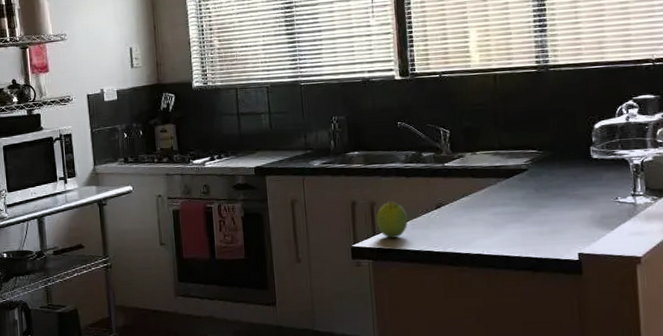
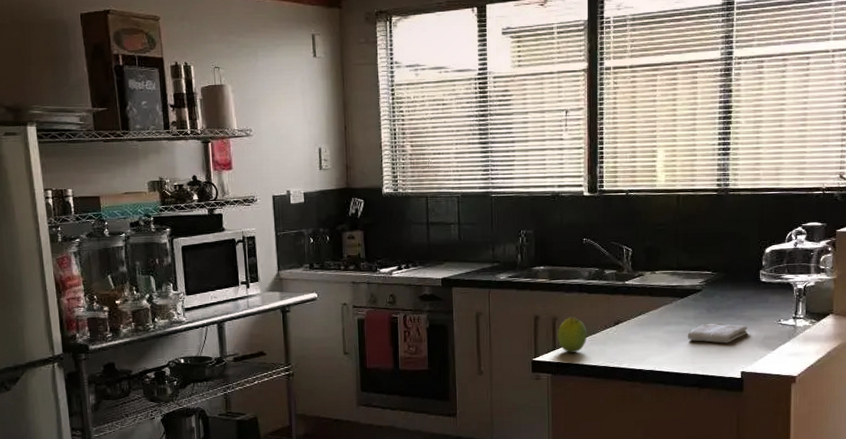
washcloth: none [515,203,582,224] -> present [687,323,747,344]

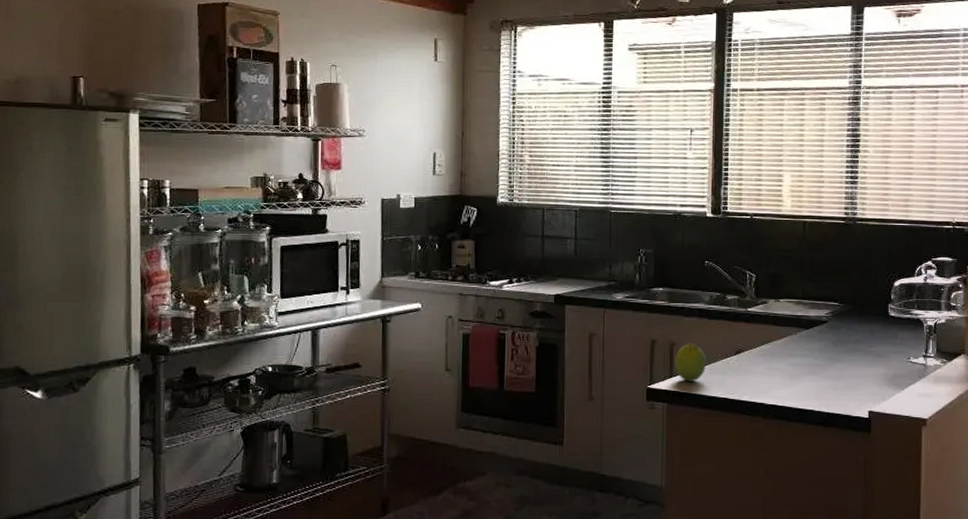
washcloth: present [687,323,747,344] -> none [812,357,875,380]

